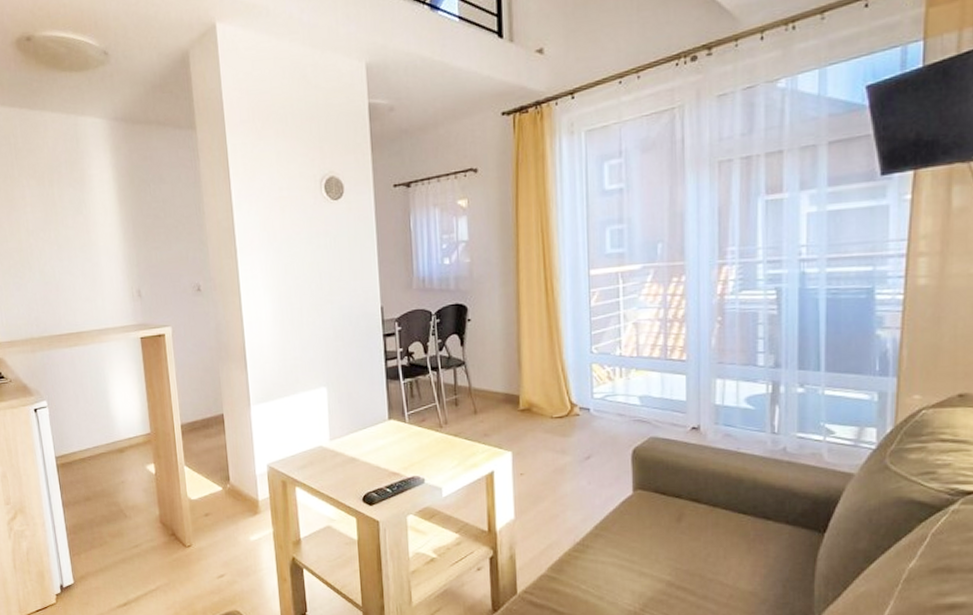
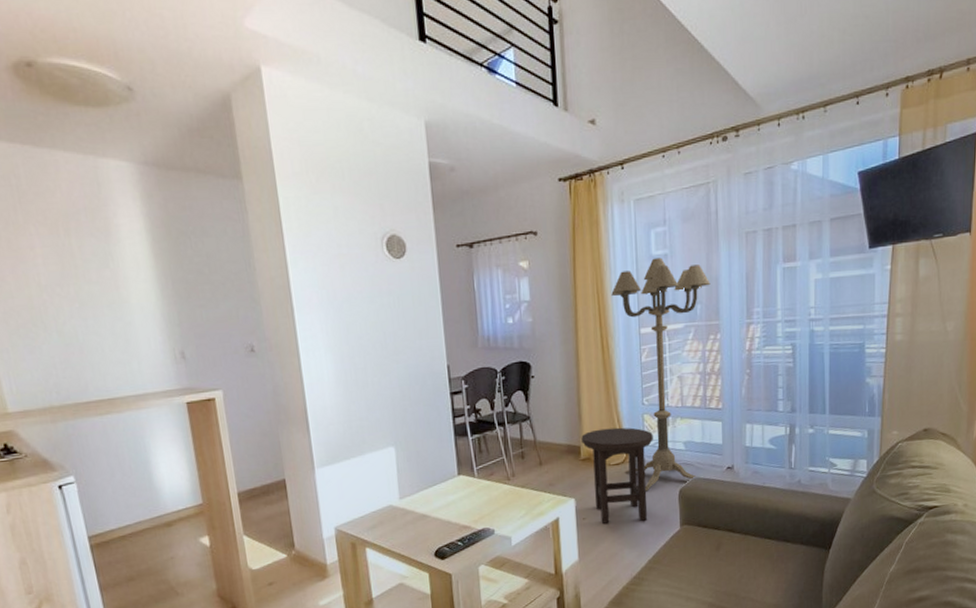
stool: none [521,377,603,481] -> present [581,427,653,524]
floor lamp: none [557,192,674,449] -> present [611,257,711,492]

